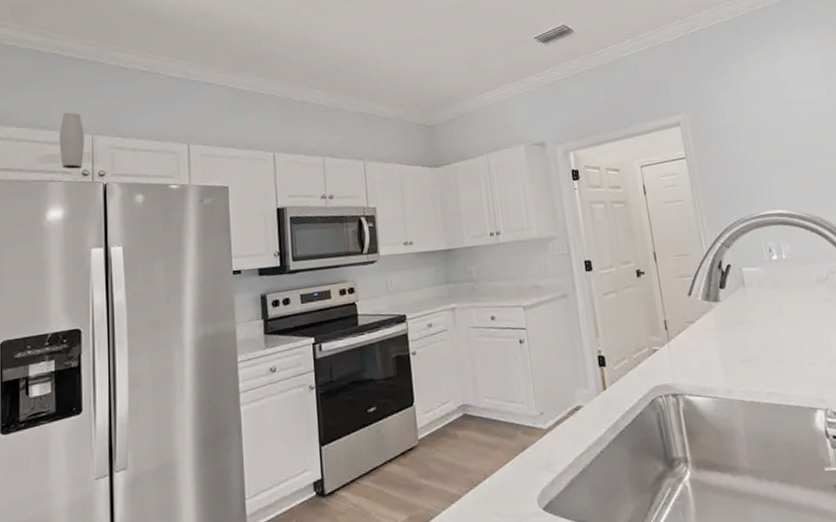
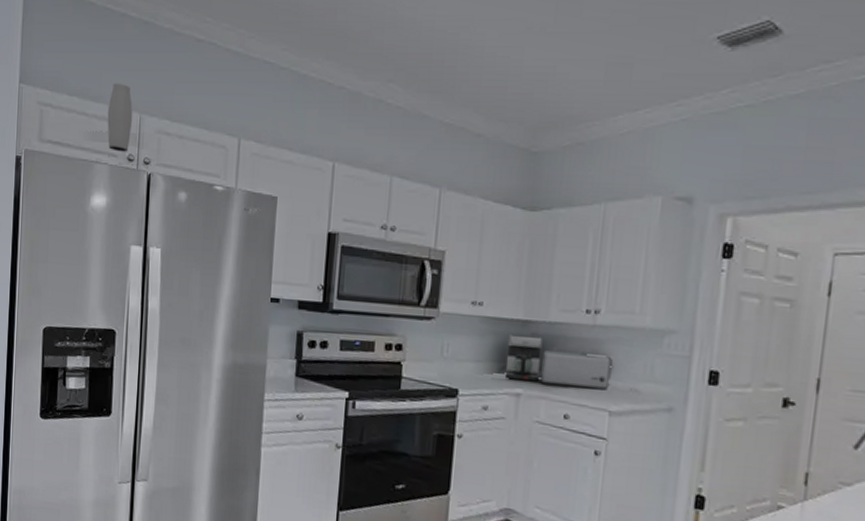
coffee maker: none [437,259,467,298] -> present [504,333,543,382]
toaster: none [465,265,518,298] -> present [540,350,612,391]

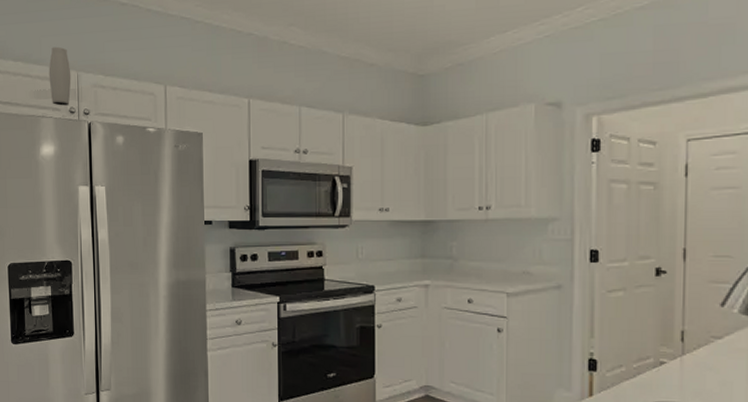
coffee maker: present [504,333,543,382] -> none [413,232,443,273]
toaster: present [540,350,612,391] -> none [445,245,505,276]

